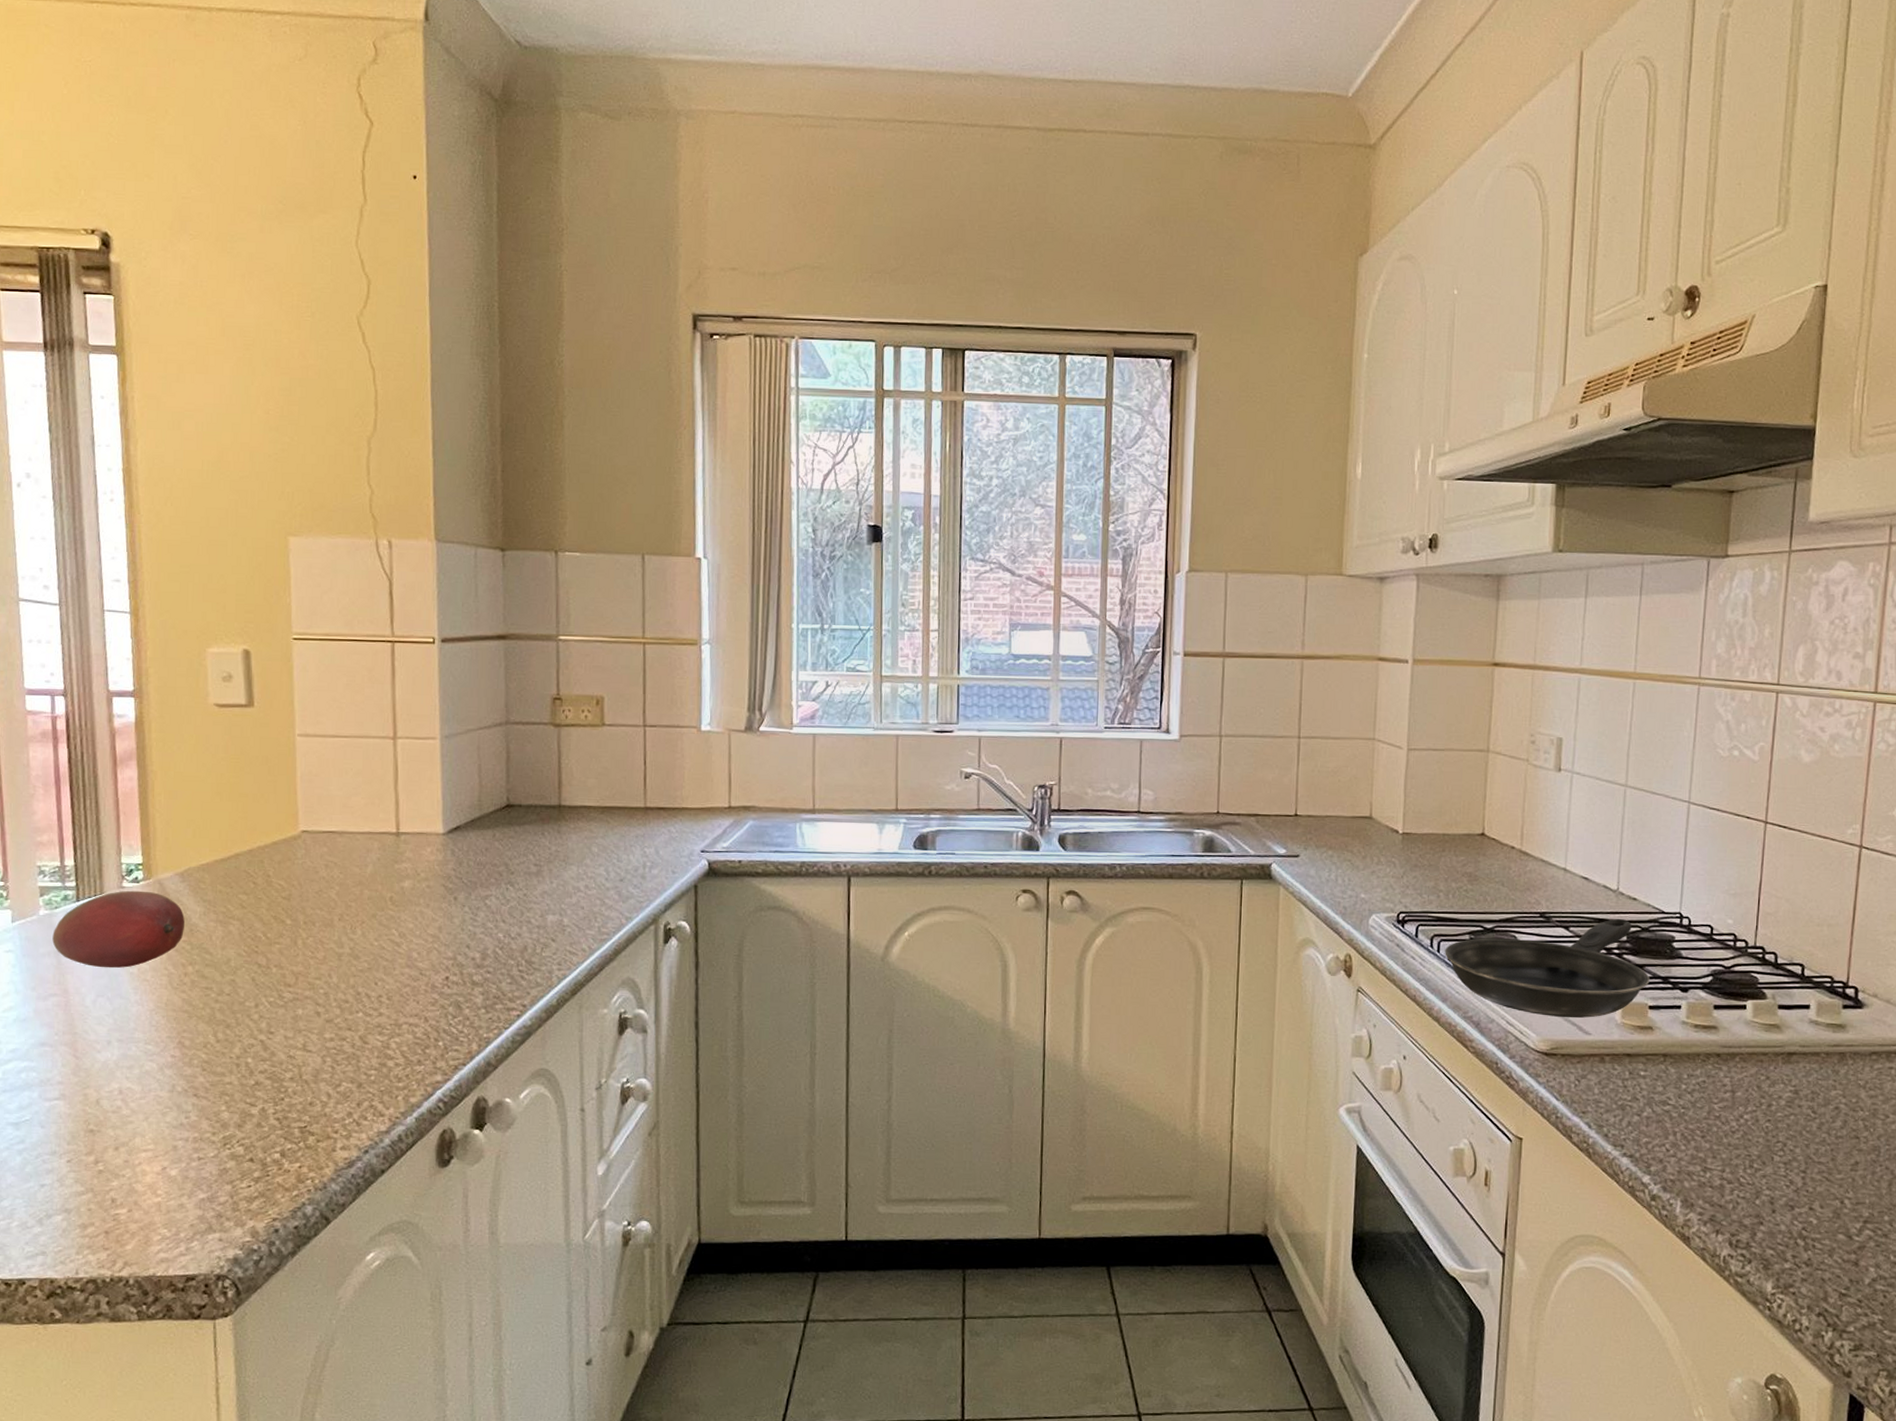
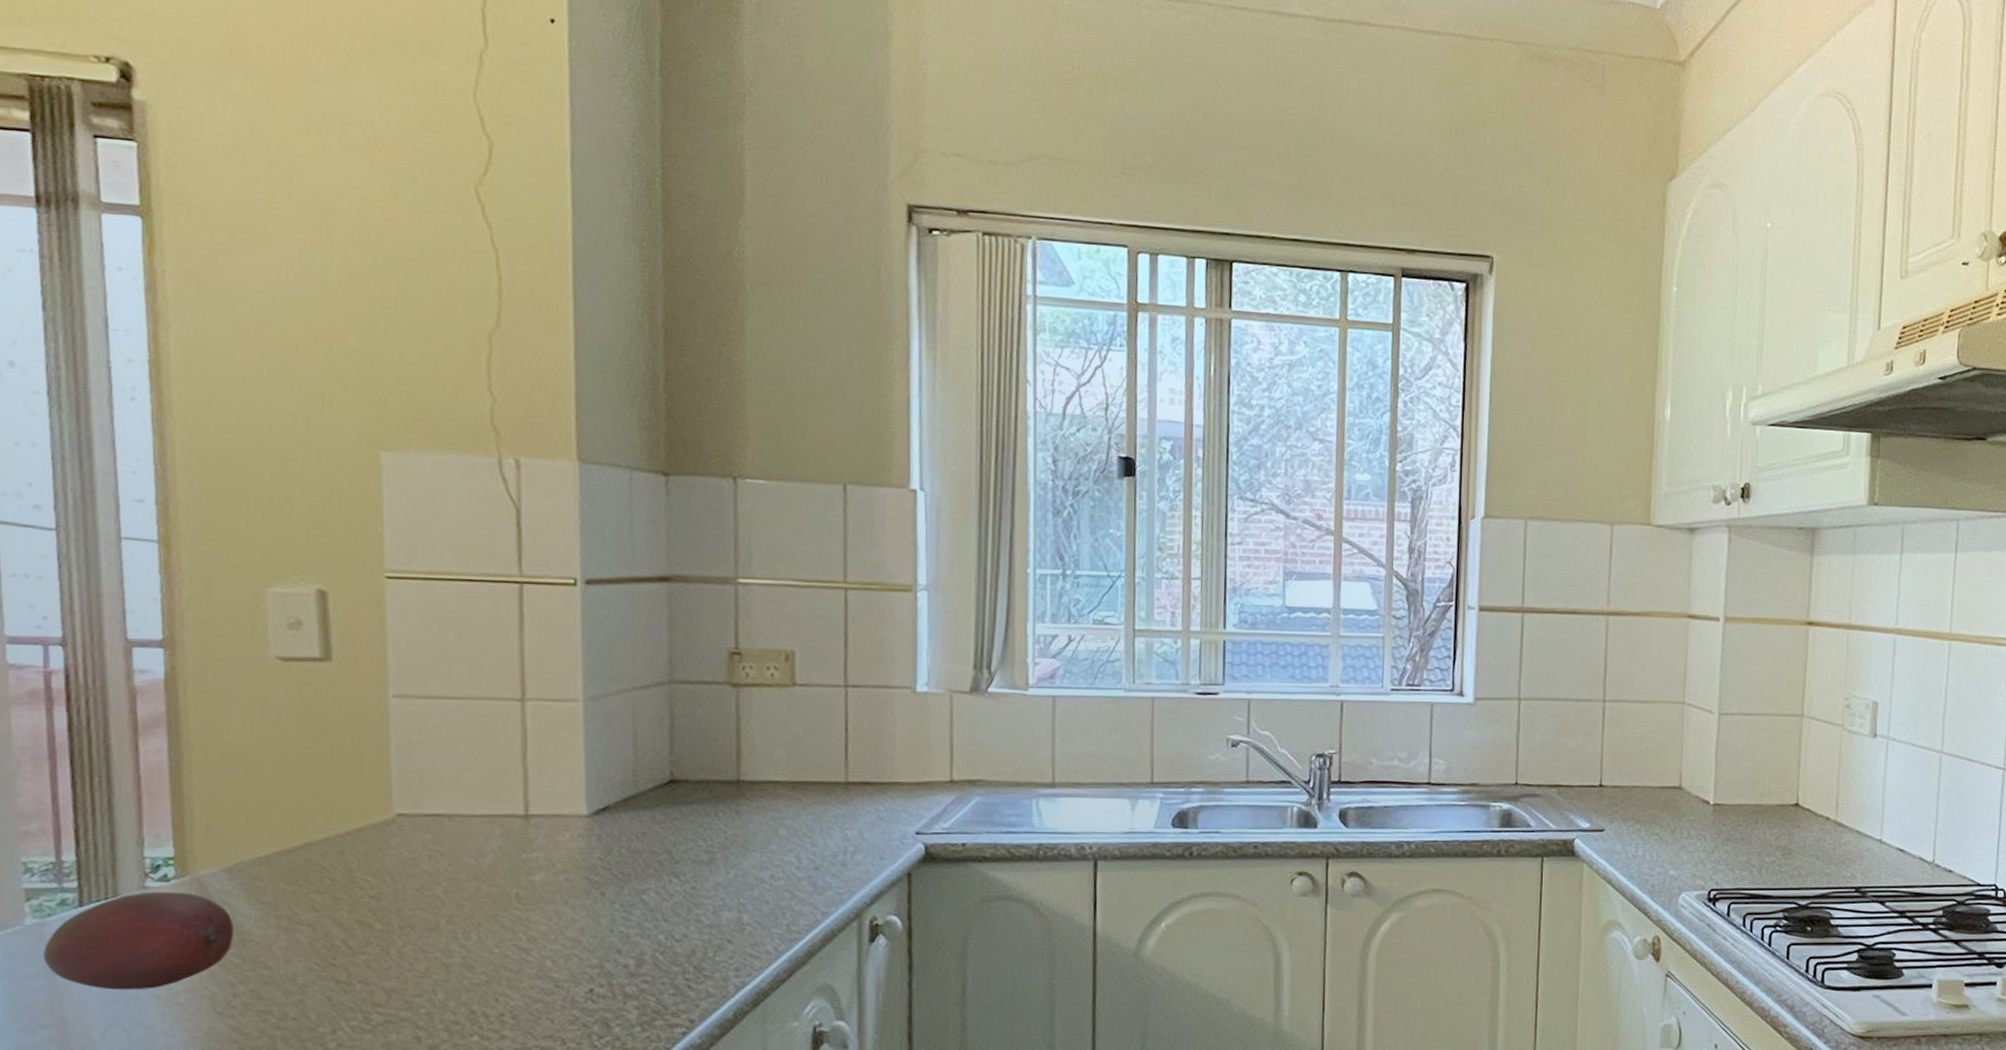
frying pan: present [1445,918,1650,1018] -> none [1758,891,1966,999]

